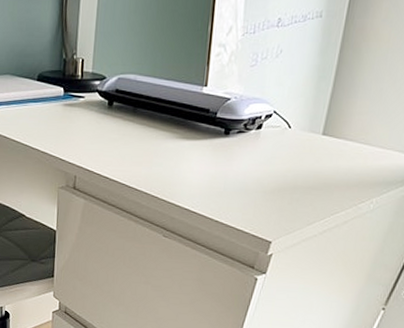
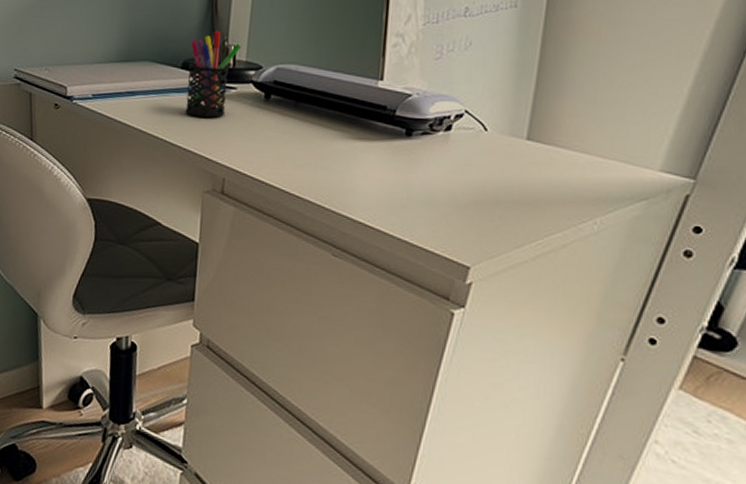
pen holder: none [42,46,88,124] -> present [185,31,241,118]

